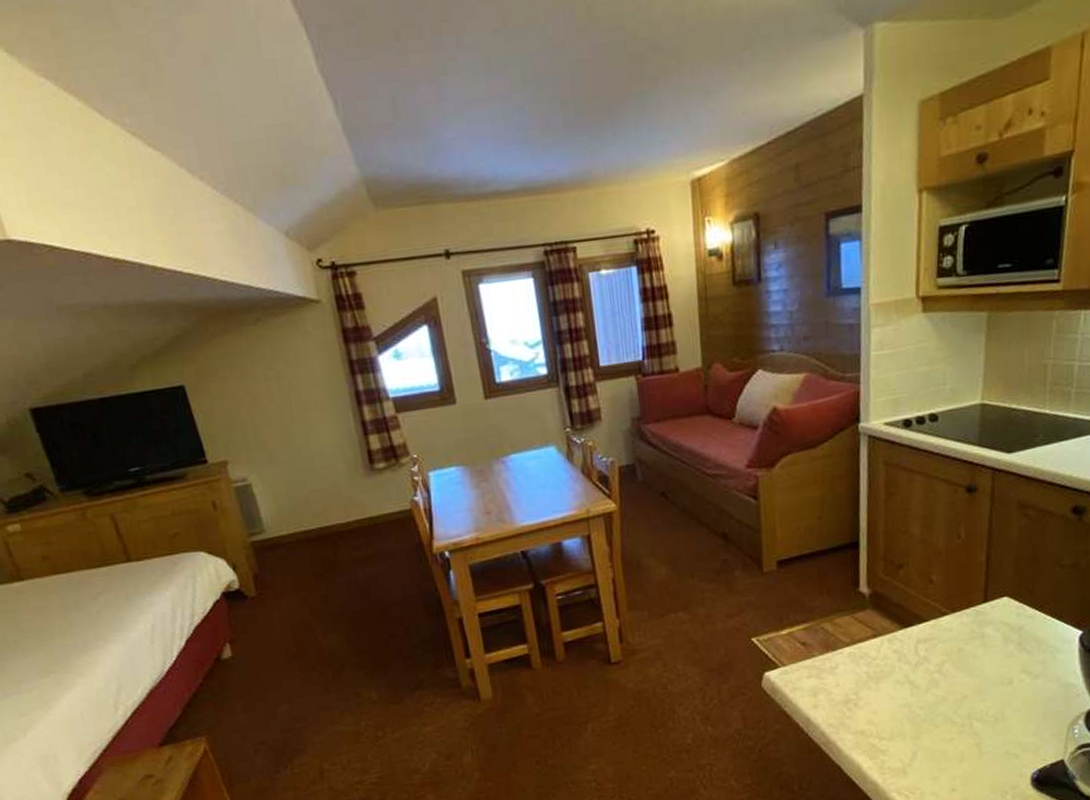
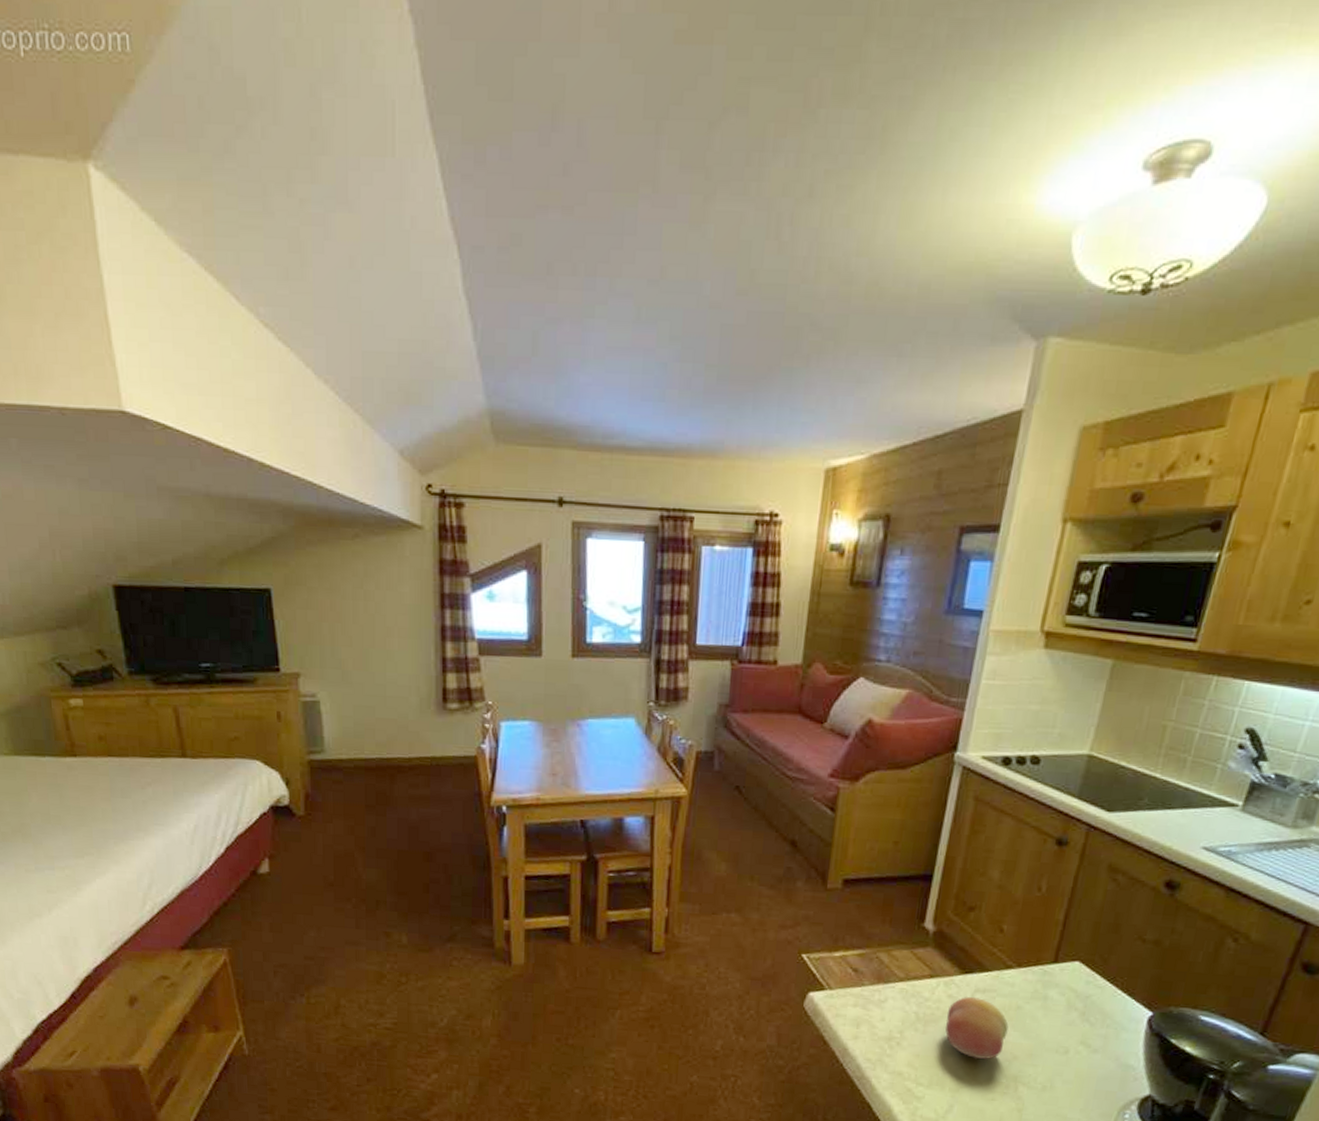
fruit: none [895,648,954,705] -> present [945,997,1009,1059]

